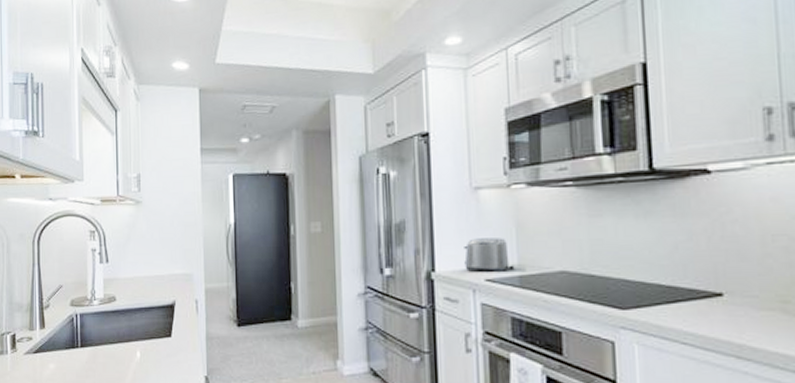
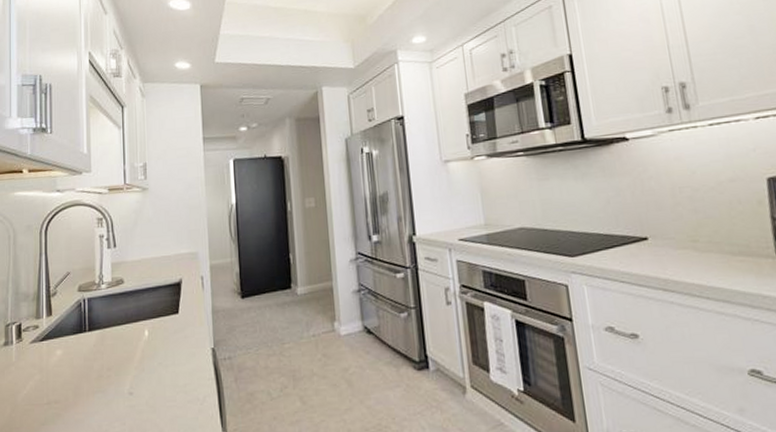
toaster: present [464,238,515,272] -> none [439,202,482,234]

